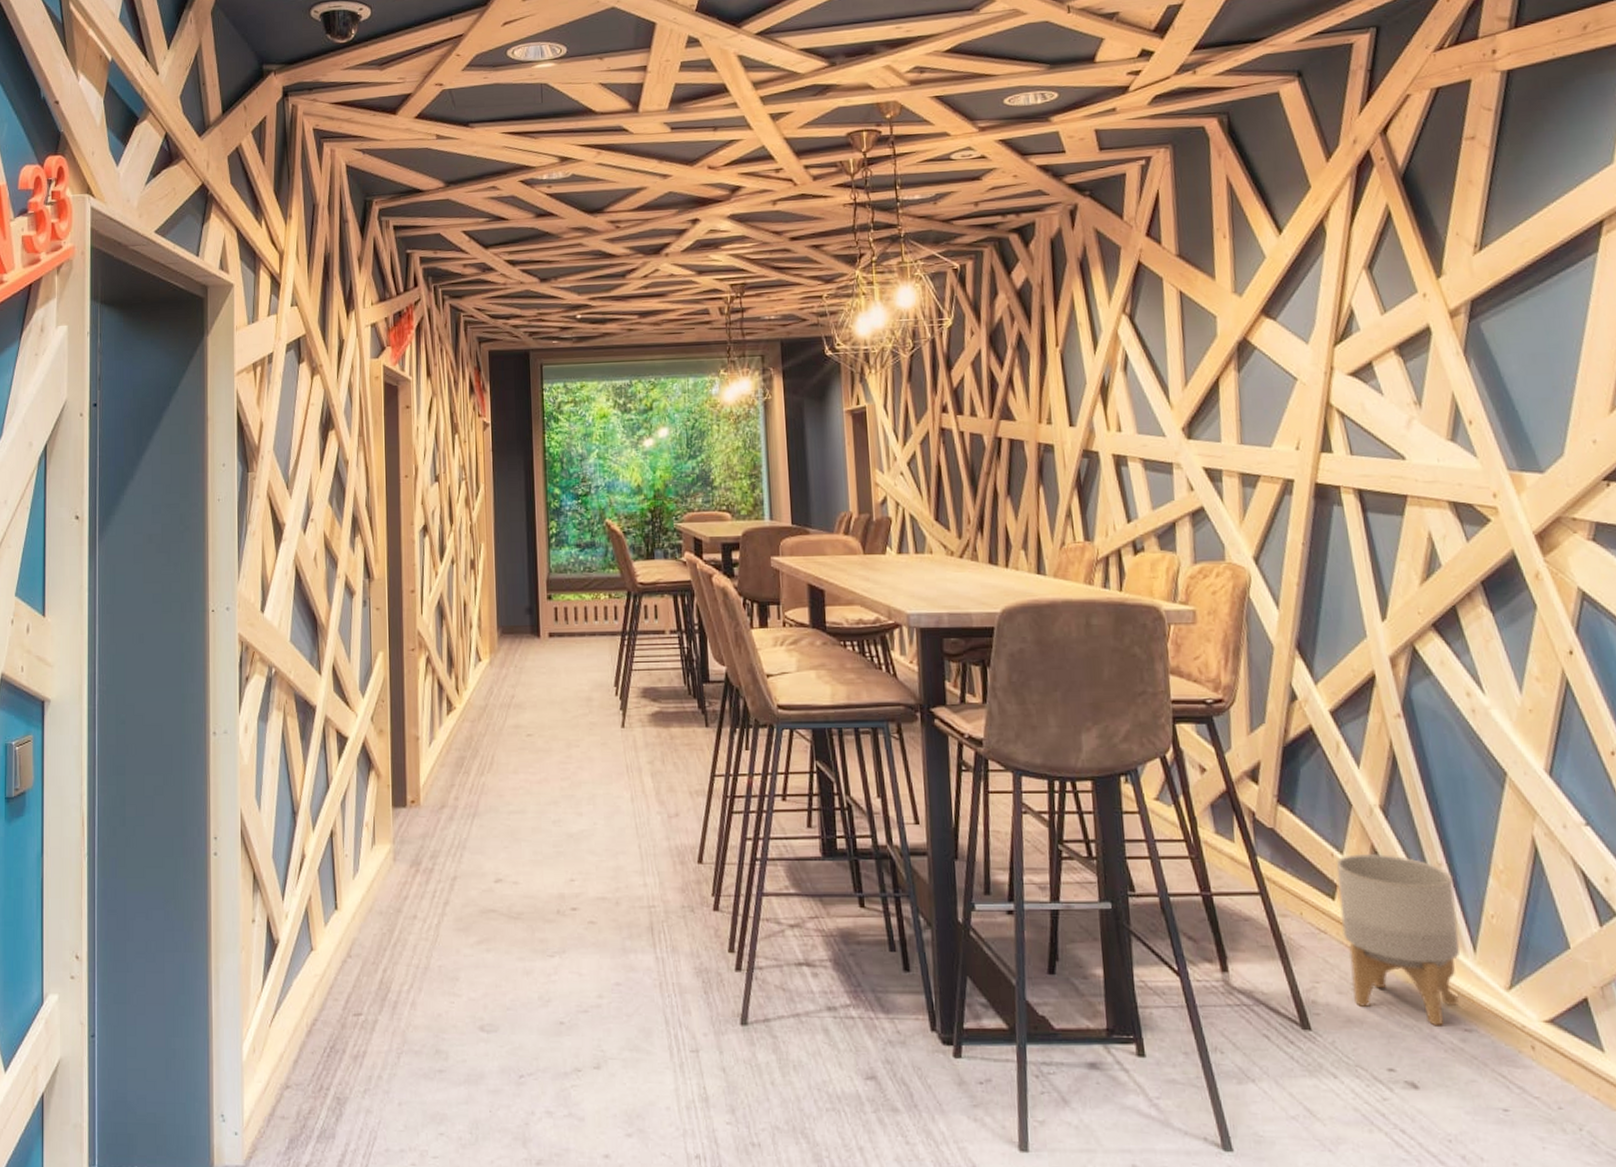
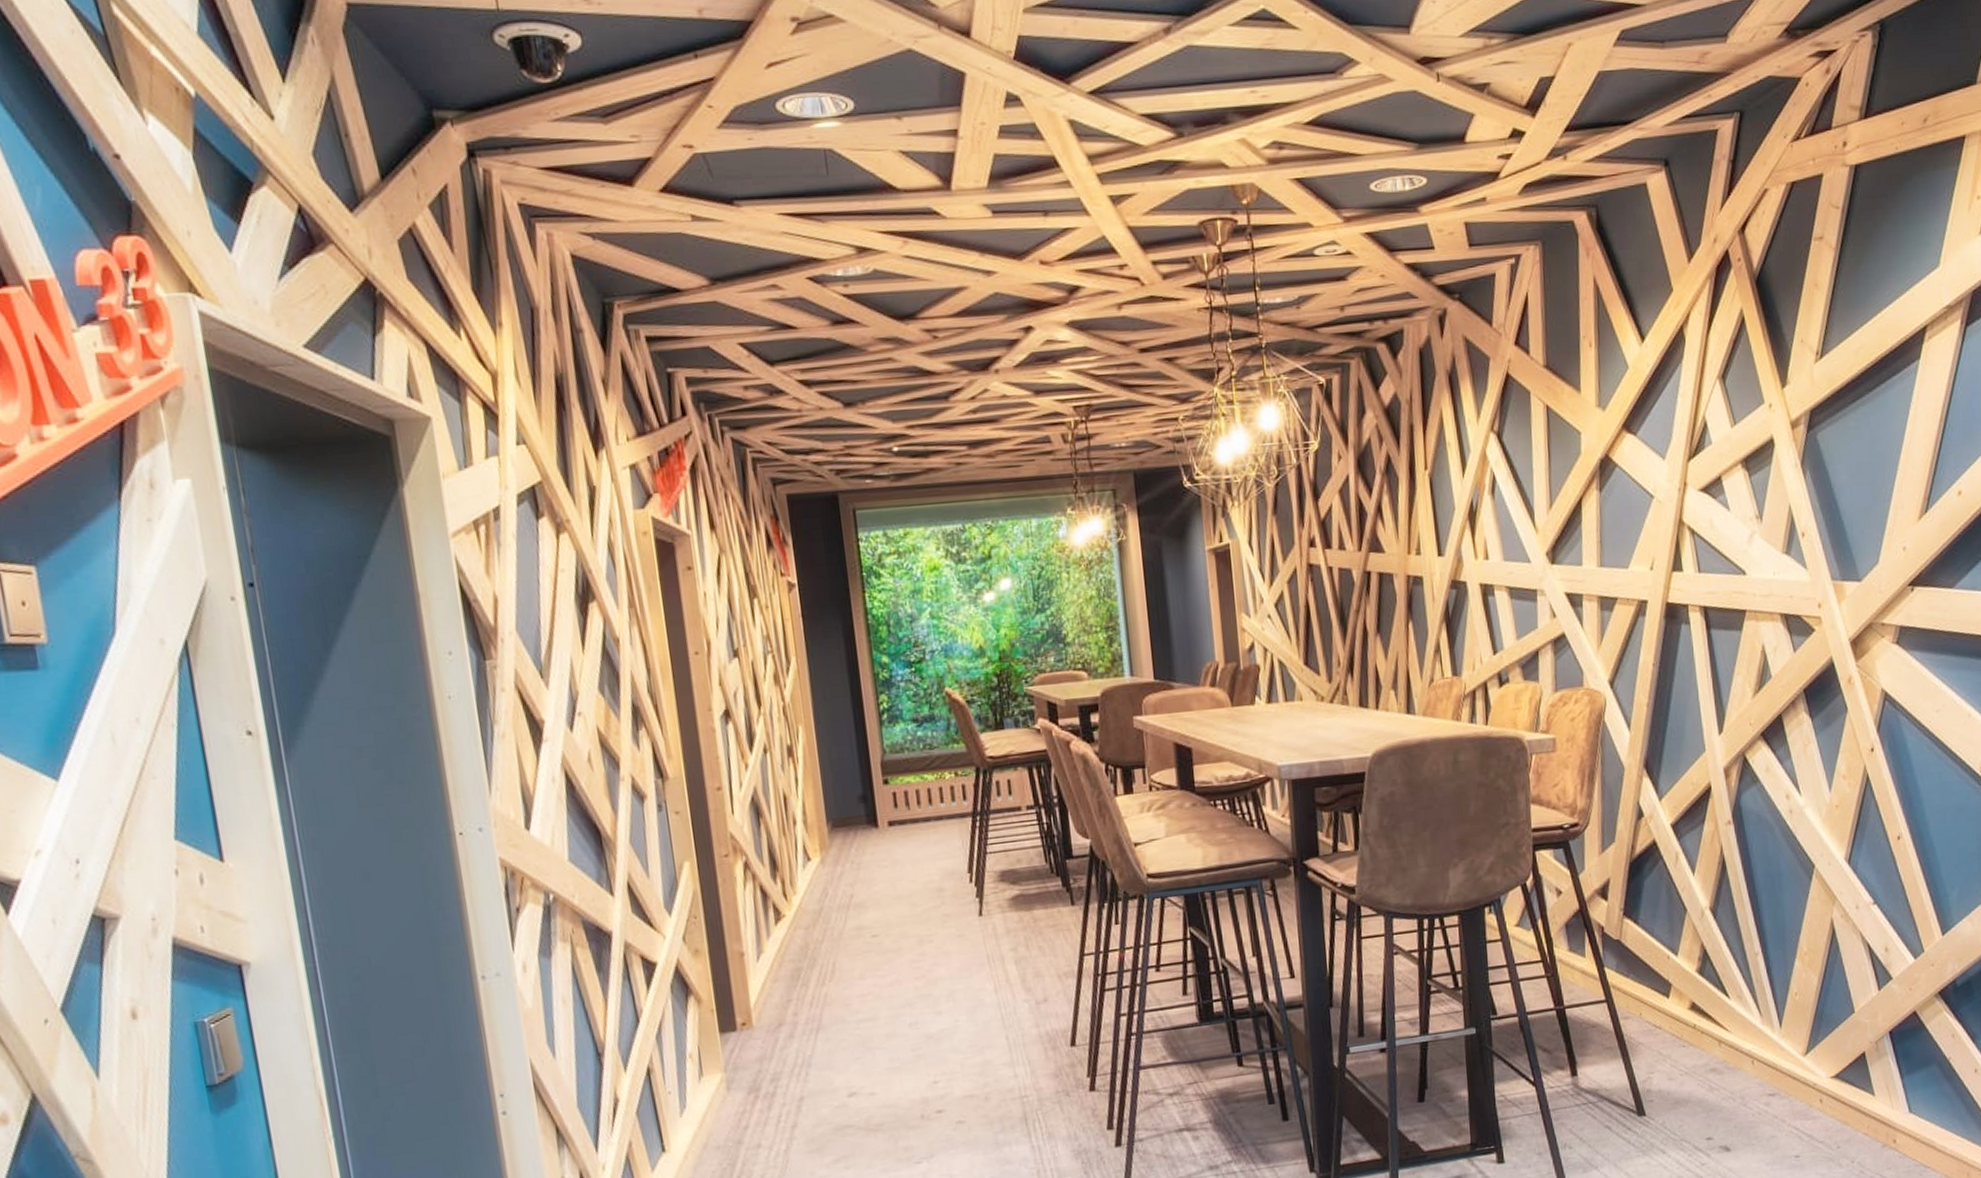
planter: present [1336,853,1461,1026] -> none [1671,950,1769,1096]

